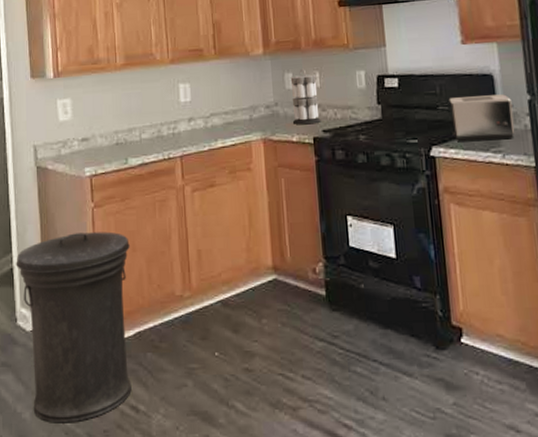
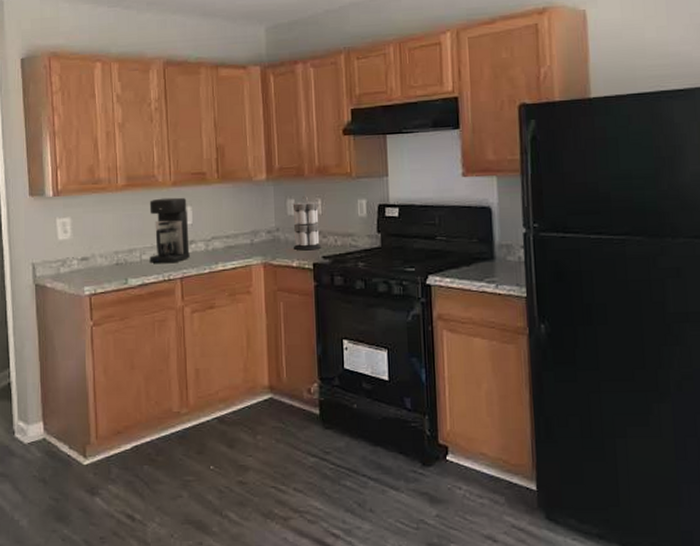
trash can: present [16,231,132,423] -> none [13,349,128,530]
coffee maker: none [148,74,189,142] -> present [149,197,190,264]
toaster: present [449,94,515,142] -> none [447,227,509,272]

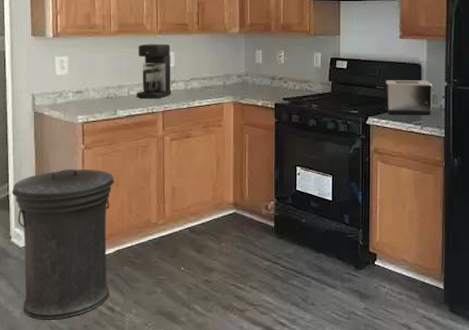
trash can: none [13,349,128,530] -> present [12,169,114,320]
spice rack: present [292,195,322,251] -> none [260,47,283,93]
toaster: none [447,227,509,272] -> present [385,80,434,115]

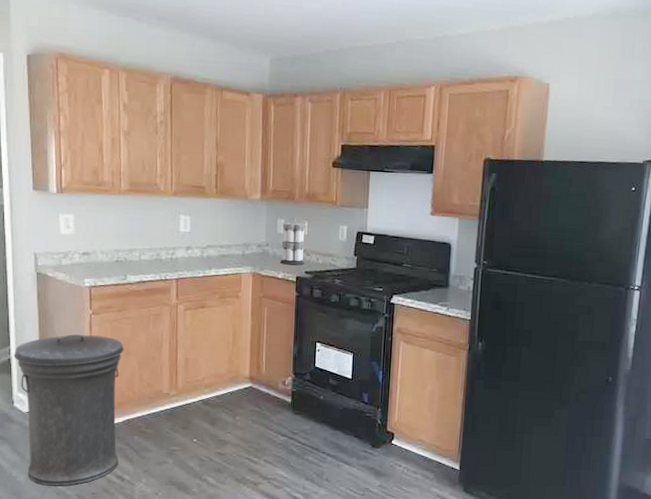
coffee maker: present [136,43,171,99] -> none [148,205,186,266]
spice rack: none [260,47,283,93] -> present [281,217,305,266]
toaster: present [385,80,434,115] -> none [411,258,463,297]

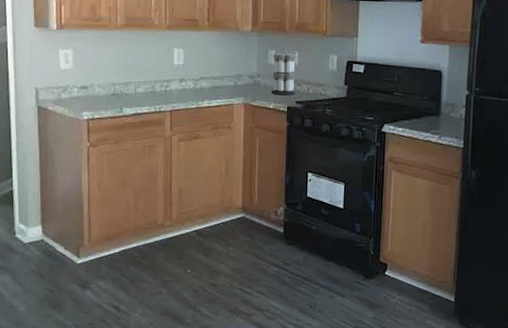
trash can: present [14,334,124,486] -> none [16,166,120,316]

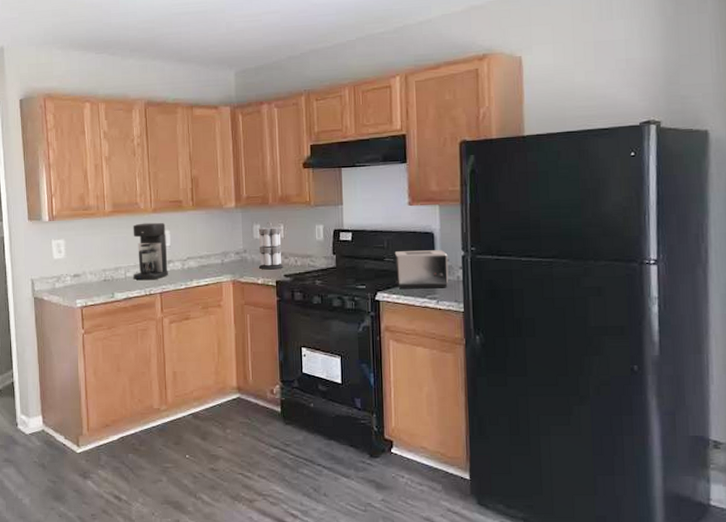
coffee maker: none [143,39,180,98] -> present [133,222,168,280]
toaster: none [402,86,454,125] -> present [394,250,449,289]

